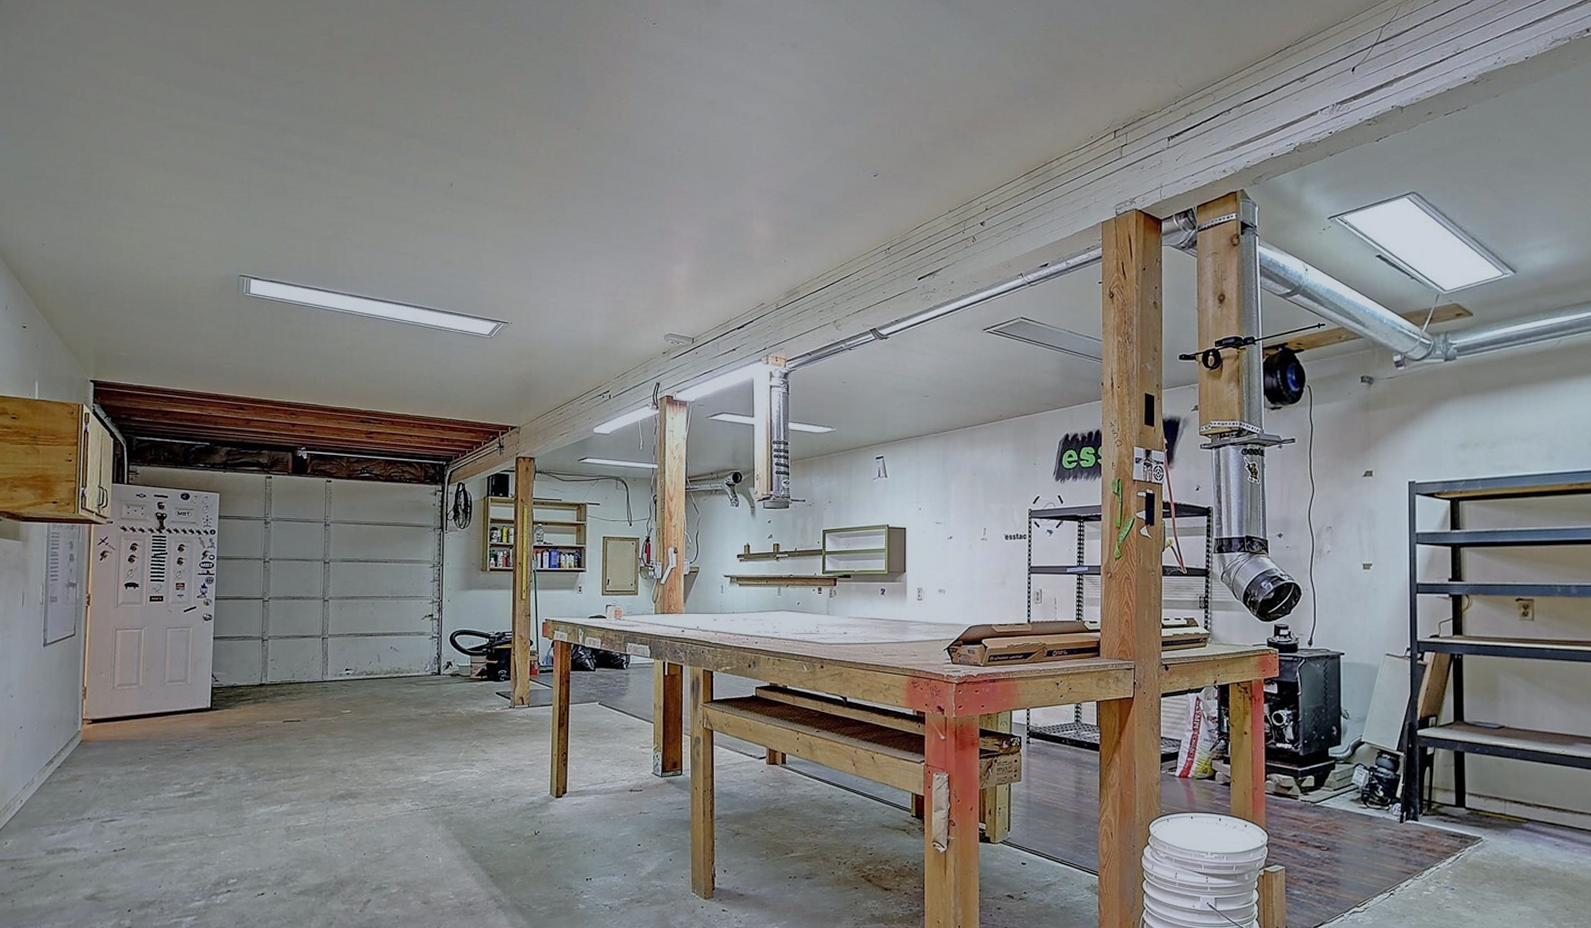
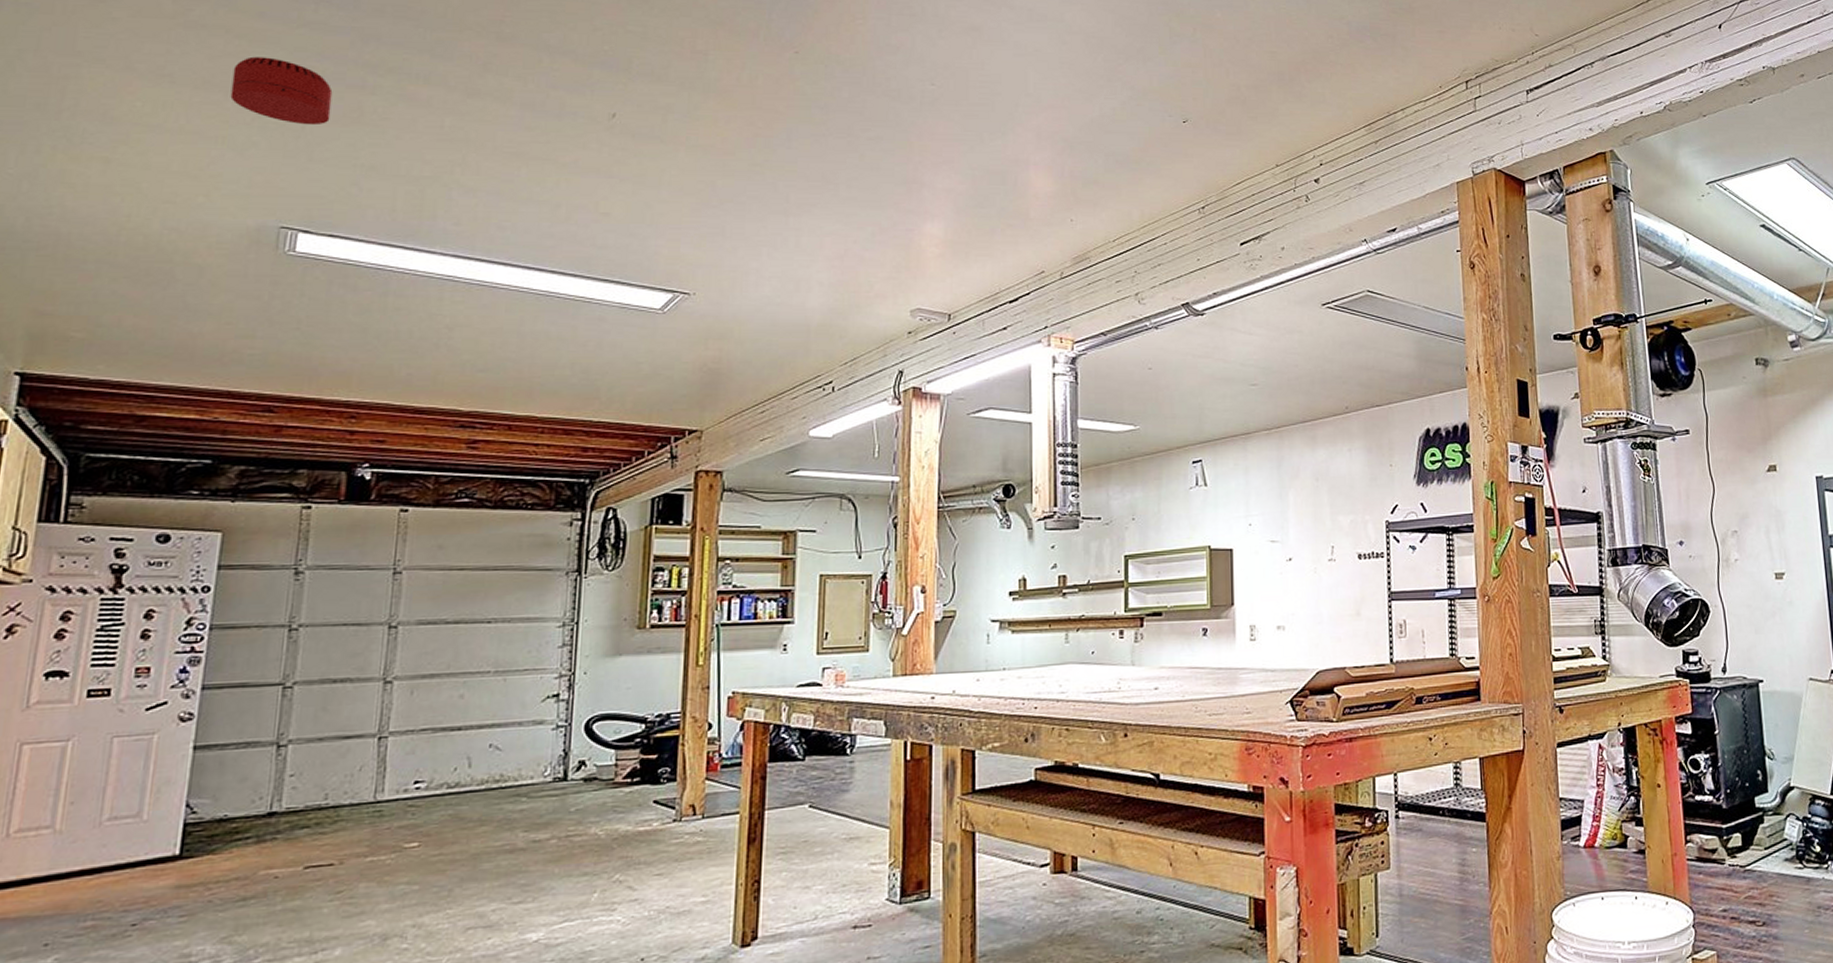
smoke detector: none [202,148,266,199] -> present [230,56,333,126]

